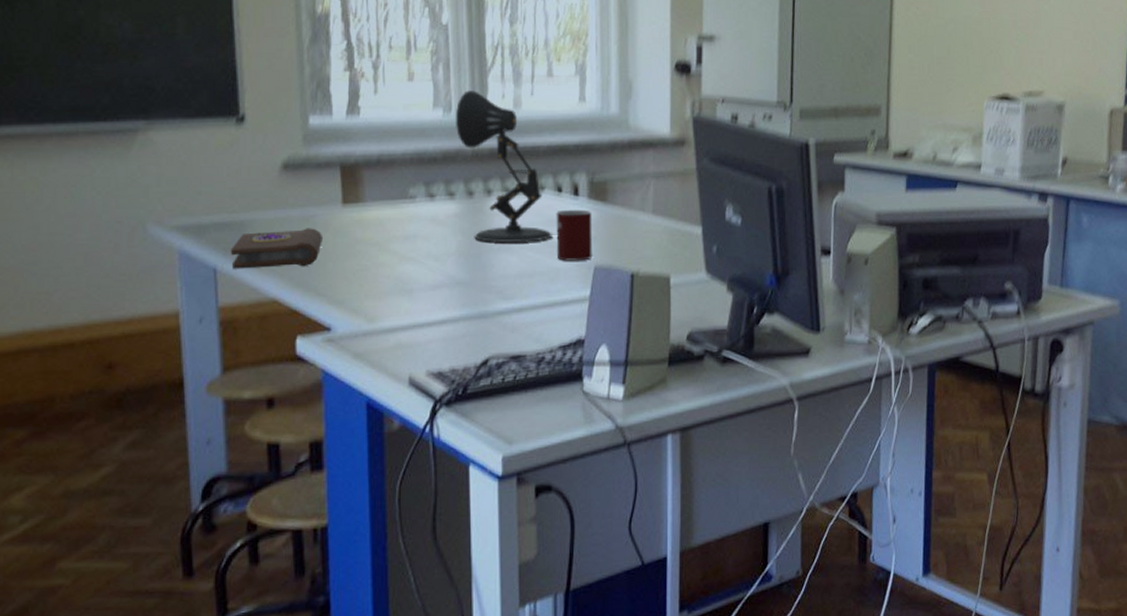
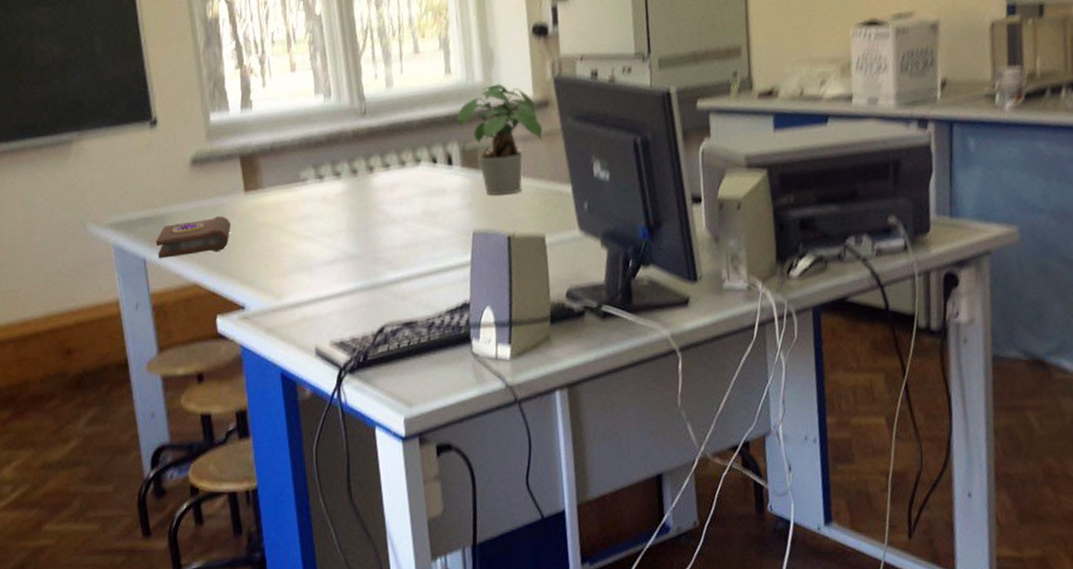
desk lamp: present [456,90,552,244] -> none [335,74,432,217]
mug: present [556,209,593,261] -> none [433,178,470,229]
potted plant: none [588,117,677,231] -> present [457,84,543,195]

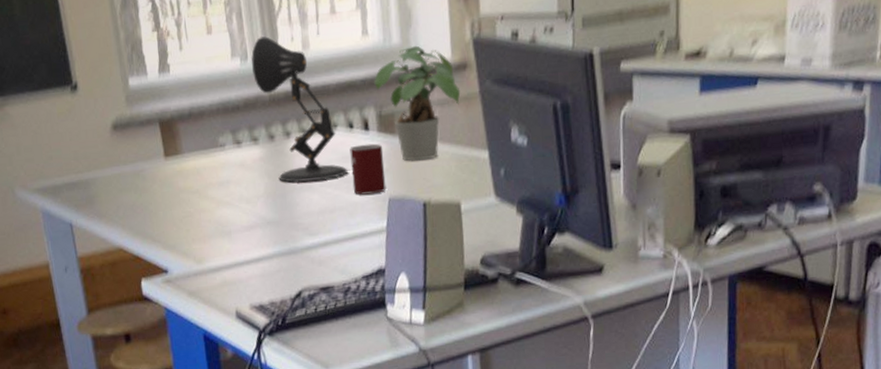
book: present [155,216,232,259] -> none [80,181,153,223]
desk lamp: none [335,74,432,217] -> present [251,36,348,183]
mug: none [433,178,470,229] -> present [350,143,386,195]

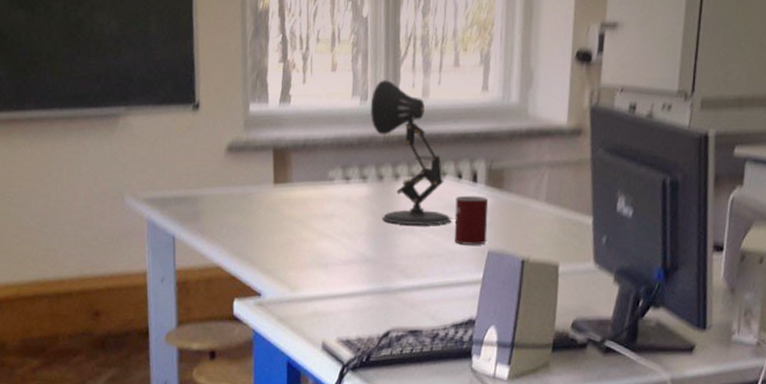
potted plant: present [374,45,461,161] -> none [488,106,572,219]

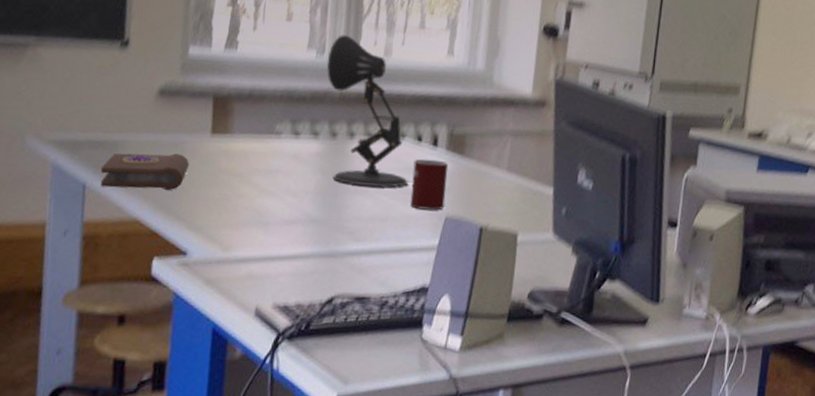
book: none [185,204,258,239] -> present [100,153,190,191]

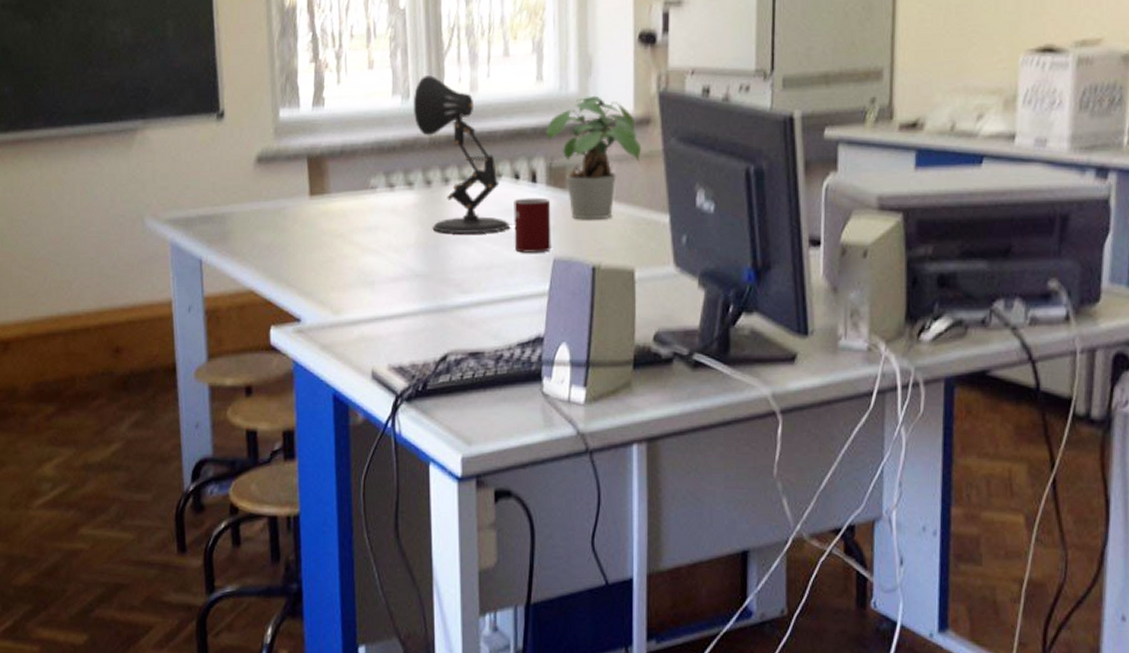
book: present [100,153,190,191] -> none [213,220,293,261]
potted plant: none [451,74,536,186] -> present [546,95,642,220]

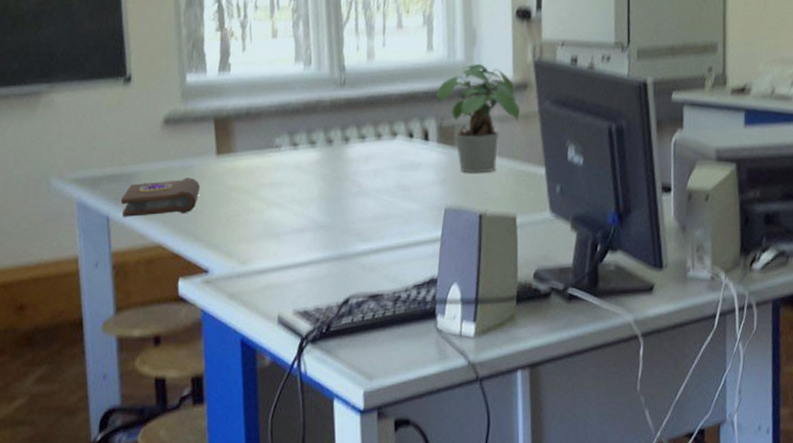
book: none [213,220,293,261] -> present [120,177,201,217]
desk lamp: present [414,75,510,235] -> none [315,44,405,188]
mug: present [514,197,552,253] -> none [408,154,443,204]

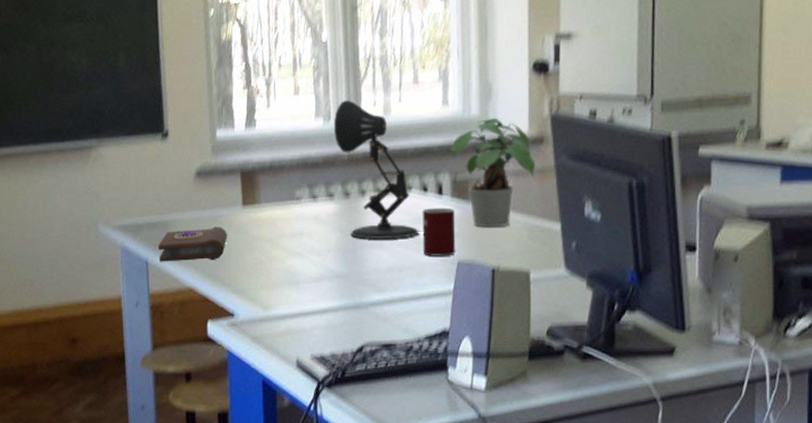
desk lamp: none [315,44,405,188] -> present [334,100,419,240]
mug: none [408,154,443,204] -> present [422,207,456,256]

